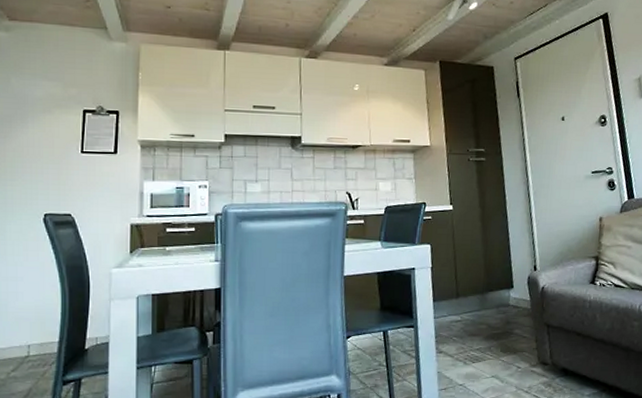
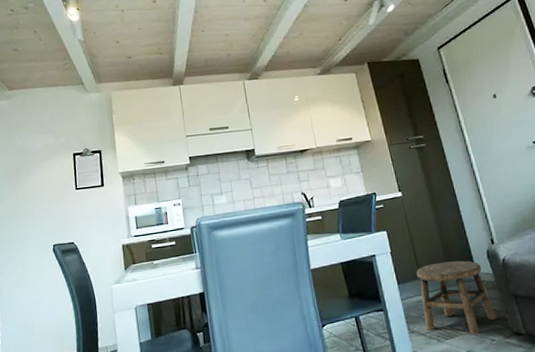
stool: none [454,283,526,360] -> present [416,260,497,335]

